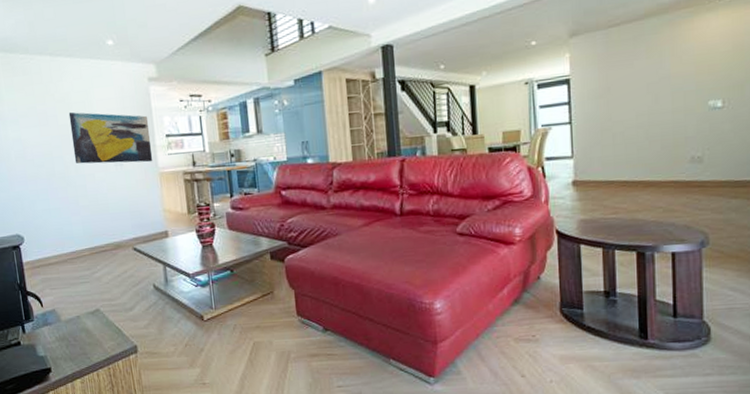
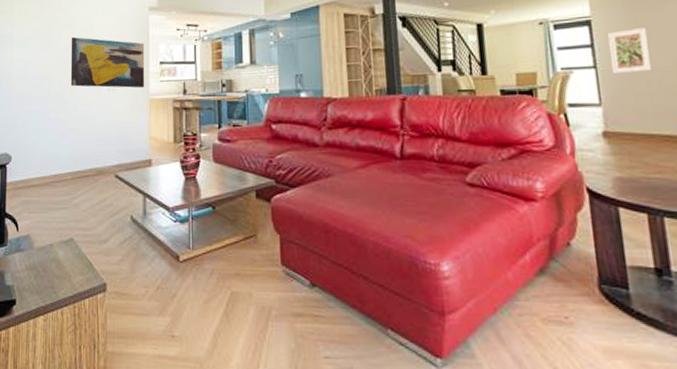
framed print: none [583,85,618,129] -> present [607,28,653,75]

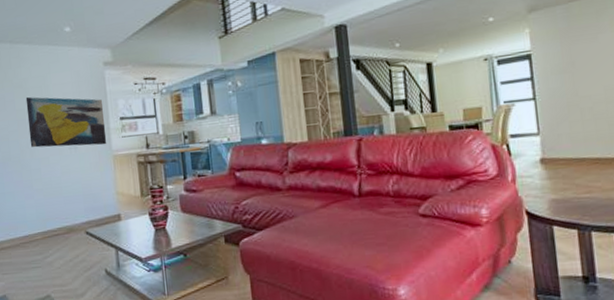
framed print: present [607,28,653,75] -> none [546,59,585,105]

